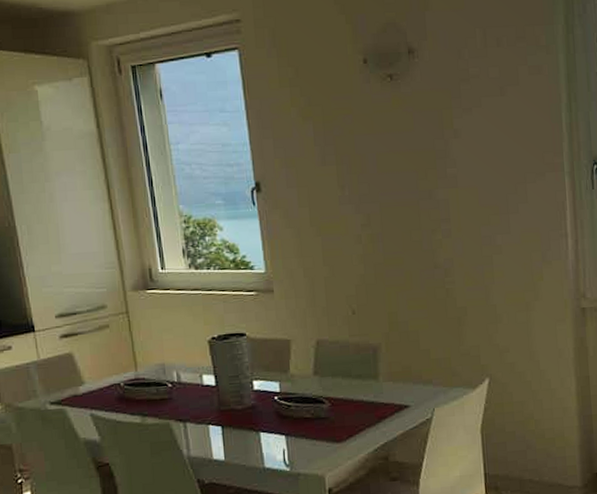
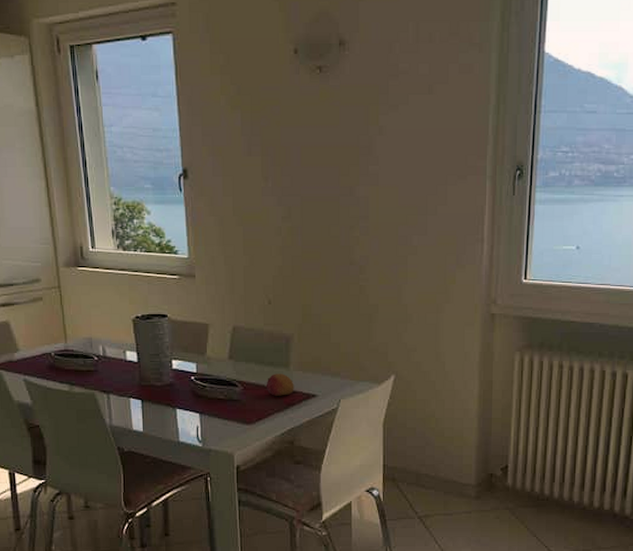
fruit: none [355,386,385,410] -> present [266,374,294,396]

